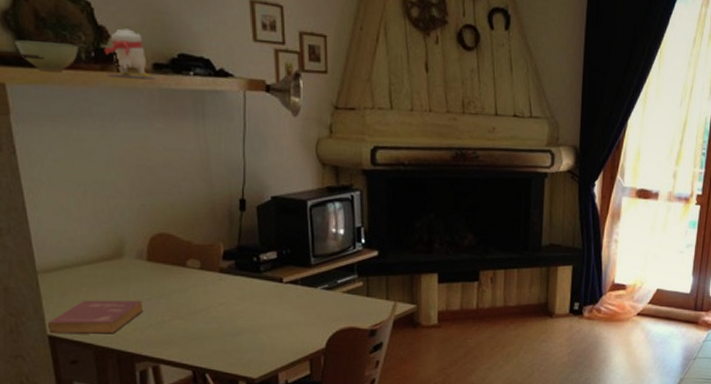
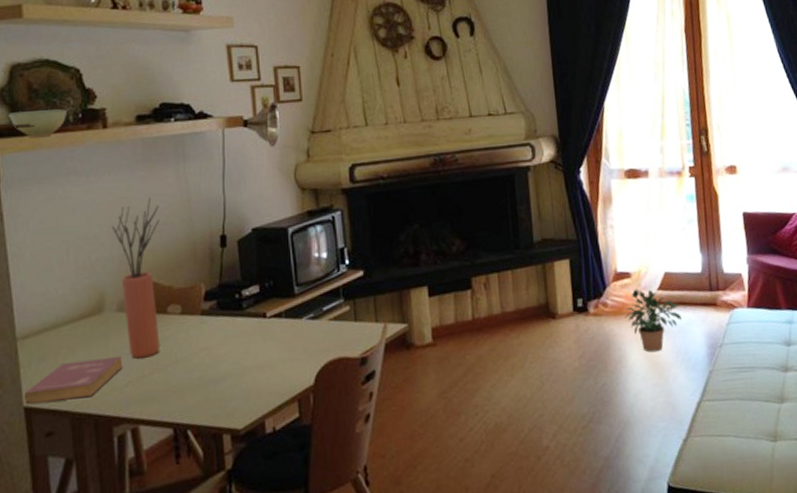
figurine: present [104,28,156,80] -> none [91,87,139,135]
vase: none [129,151,180,305] -> present [111,197,160,359]
potted plant: none [615,300,666,357] -> present [625,288,682,353]

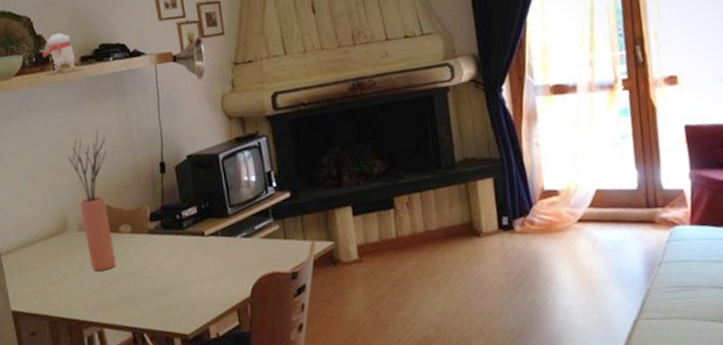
book: present [25,356,123,405] -> none [11,269,87,310]
figurine: none [91,87,139,135] -> present [42,32,83,76]
potted plant: present [625,288,682,353] -> none [553,206,616,270]

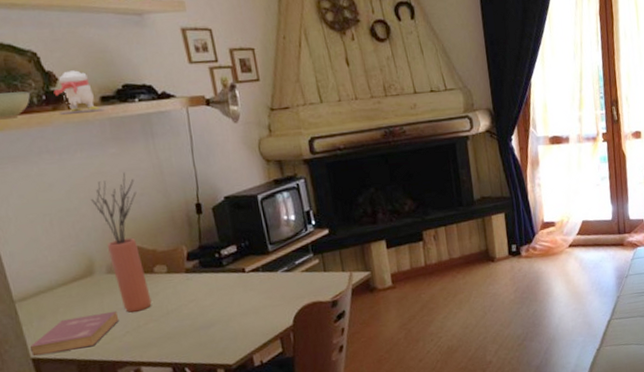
book: none [11,269,87,310] -> present [30,311,120,357]

